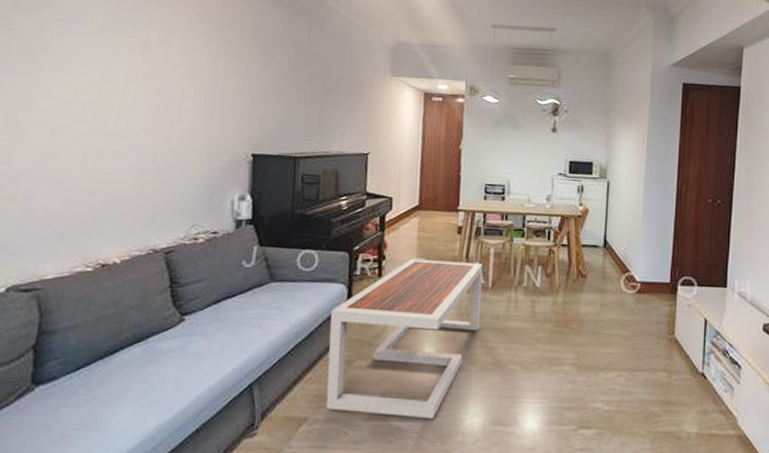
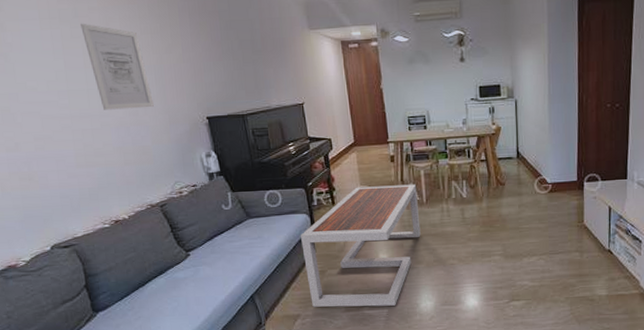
wall art: none [131,33,198,135] -> present [80,23,154,110]

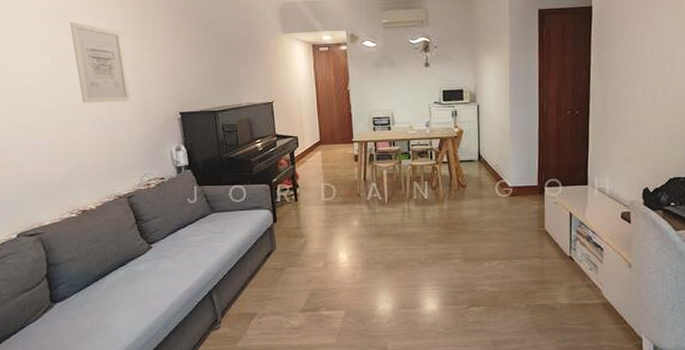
coffee table: present [301,184,421,307] -> none [263,184,381,307]

